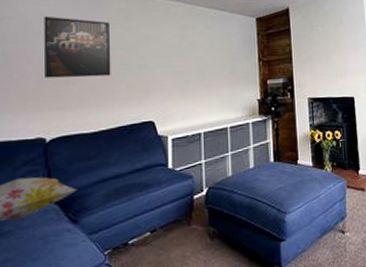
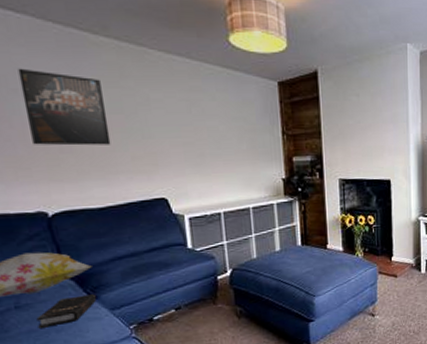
hardback book: none [15,218,76,257] -> present [36,294,96,328]

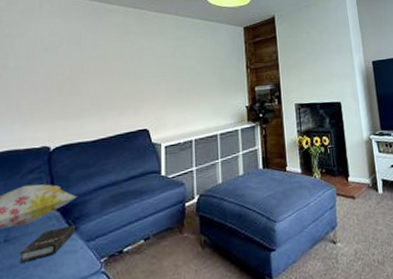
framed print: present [17,68,111,146] -> none [50,32,110,90]

